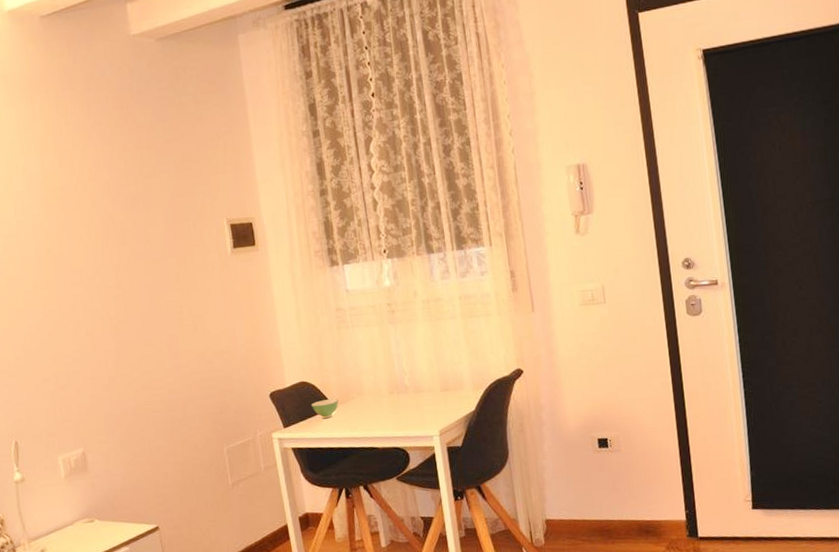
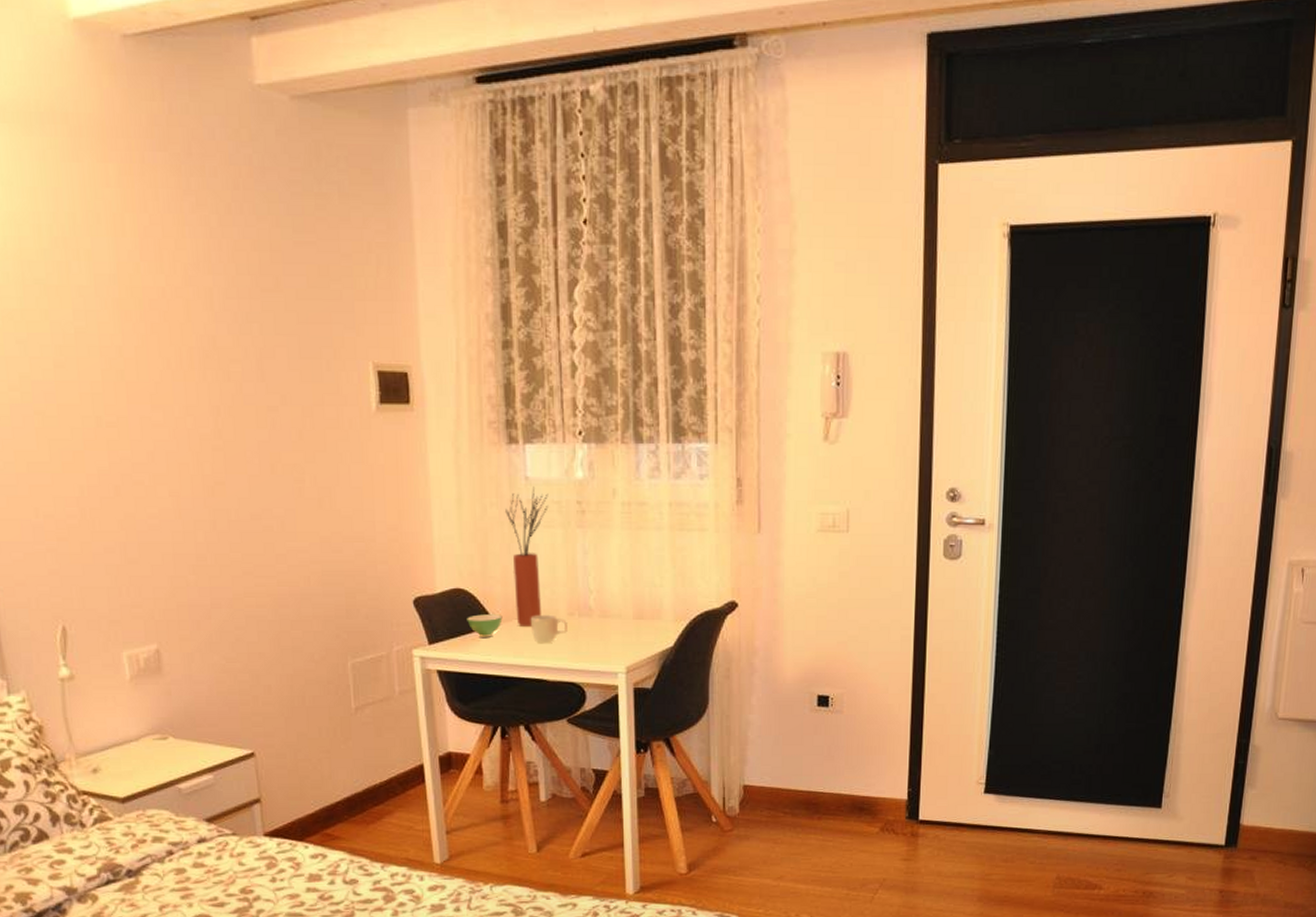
vase: none [333,296,368,407] -> present [505,486,549,628]
mug: none [360,394,390,419] -> present [530,614,567,644]

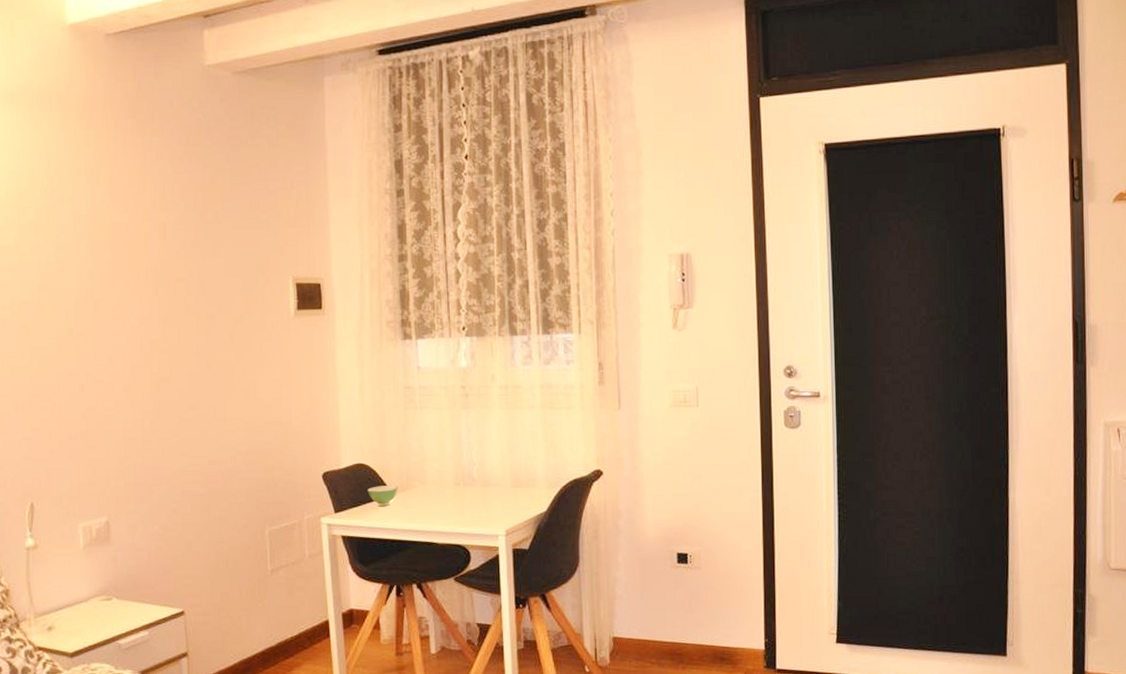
vase: present [505,486,549,628] -> none [401,375,437,497]
mug: present [530,614,567,644] -> none [422,485,454,511]

